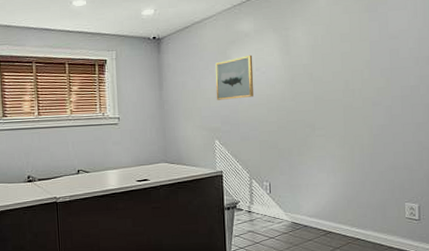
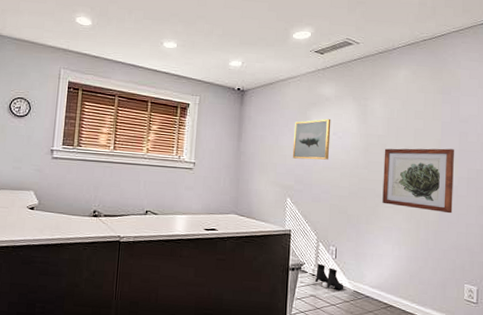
boots: none [251,200,282,223] -> present [314,263,344,290]
wall art: none [311,68,388,135] -> present [382,148,454,214]

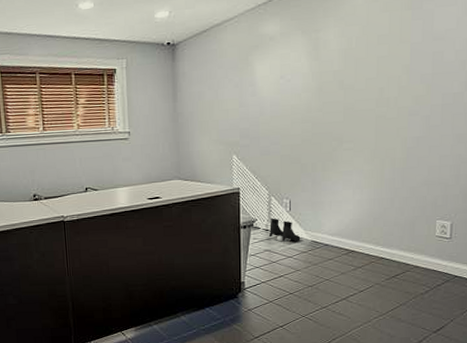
wall art: present [292,118,331,160] -> none [235,60,278,112]
wall art: present [382,148,454,214] -> none [340,73,426,148]

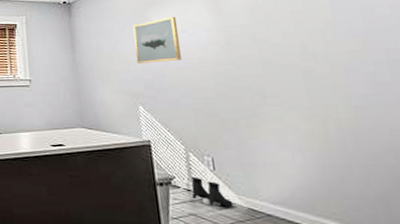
wall art: none [235,60,278,112] -> present [133,16,182,64]

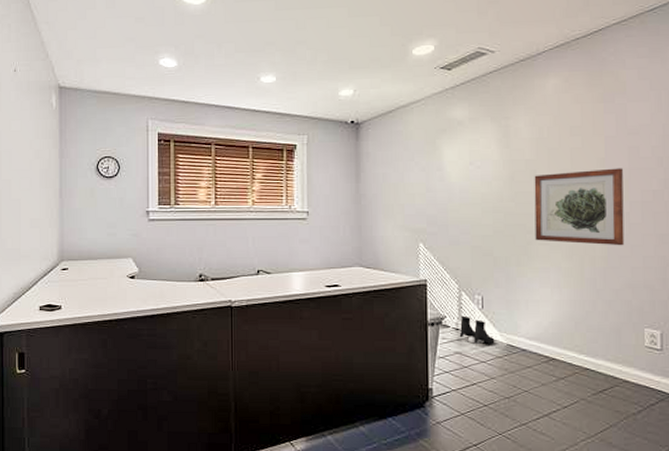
wall art: present [133,16,182,64] -> none [421,146,467,197]
wall art: none [253,27,375,107] -> present [534,168,625,246]

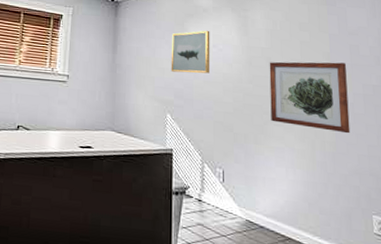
wall art: none [421,146,467,197] -> present [171,30,210,74]
boots: present [459,315,495,344] -> none [201,187,235,218]

